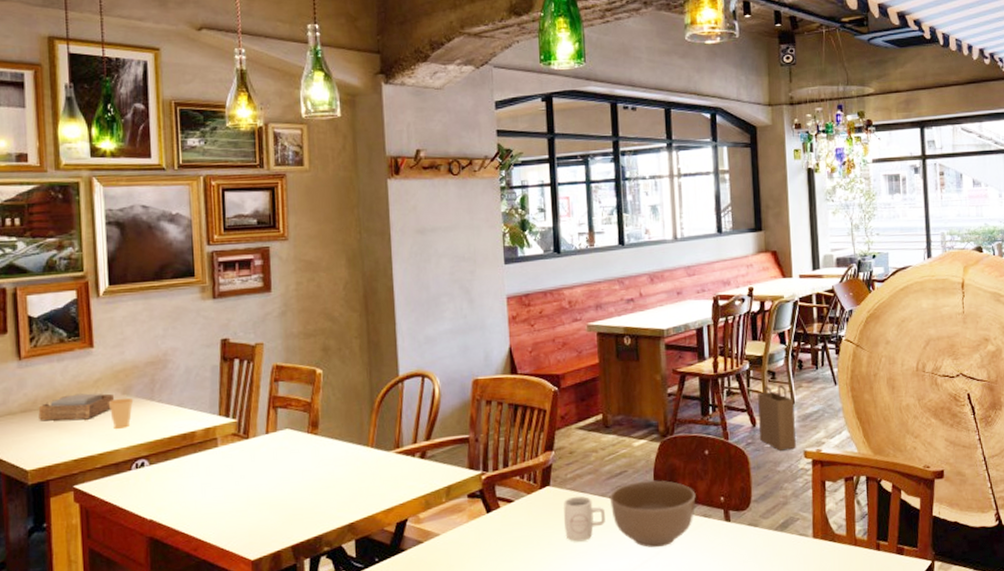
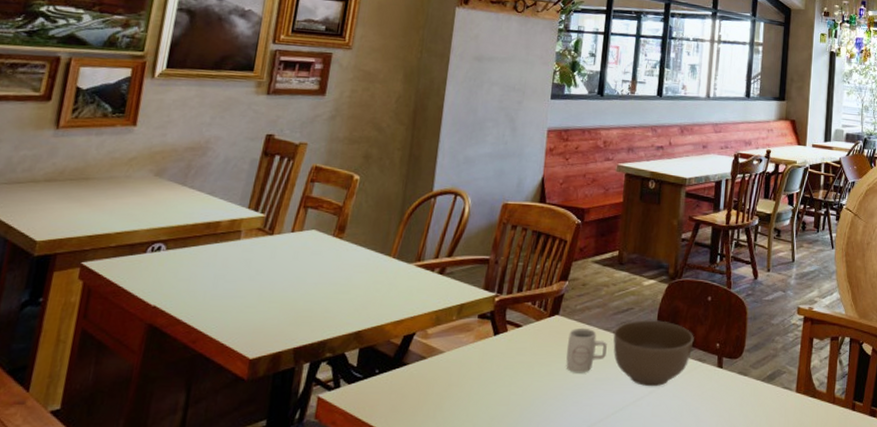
napkin holder: present [38,393,114,422] -> none [62,169,146,197]
cup: present [108,397,134,429] -> none [137,179,165,210]
shopping bag: present [758,385,796,451] -> none [760,242,794,305]

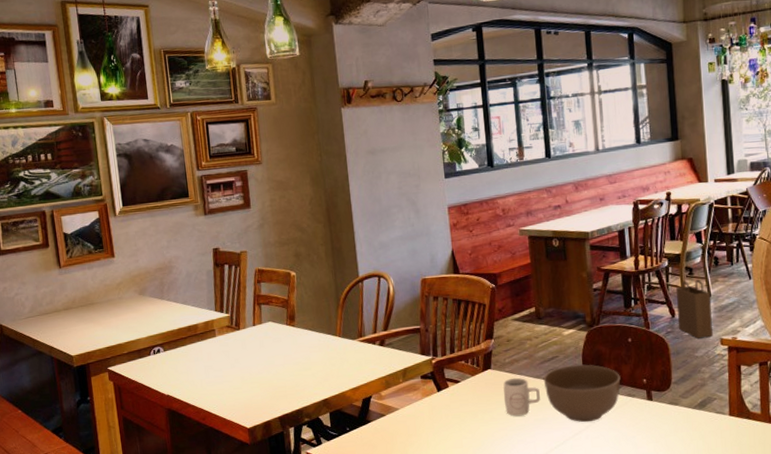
shopping bag: none [760,242,794,305] -> present [676,280,713,339]

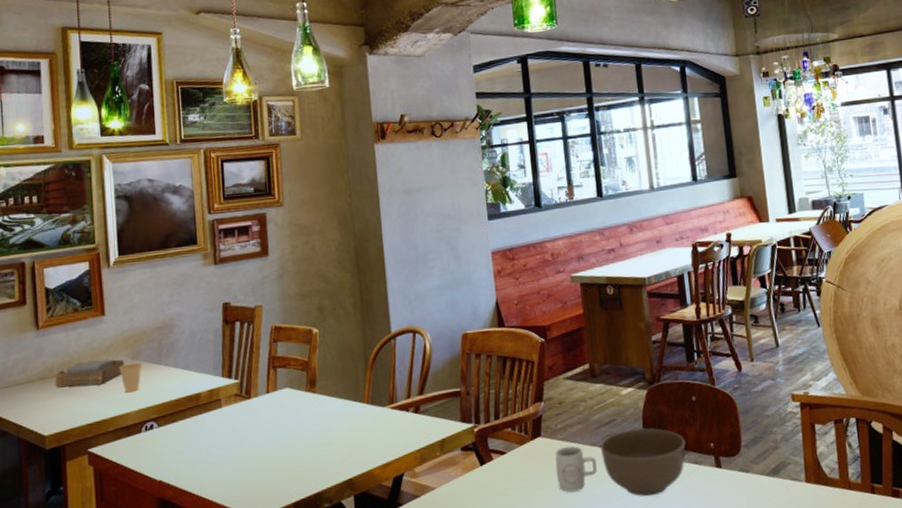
napkin holder: none [77,294,133,317] -> present [55,359,124,388]
cup: none [129,297,149,322] -> present [119,362,143,393]
shopping bag: present [676,280,713,339] -> none [742,328,783,395]

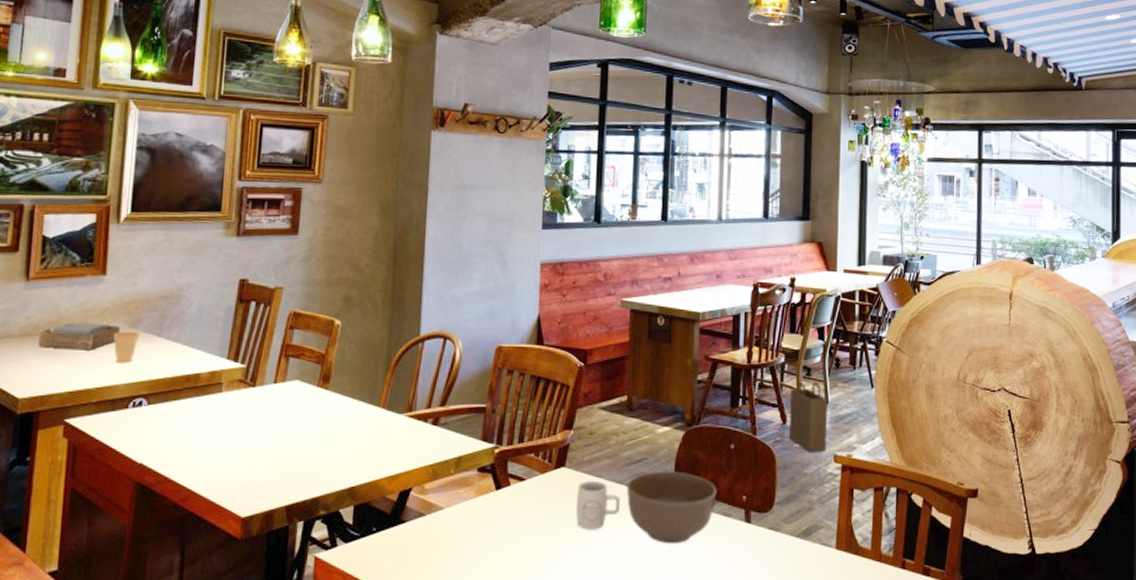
shopping bag: none [742,328,783,395] -> present [789,382,827,452]

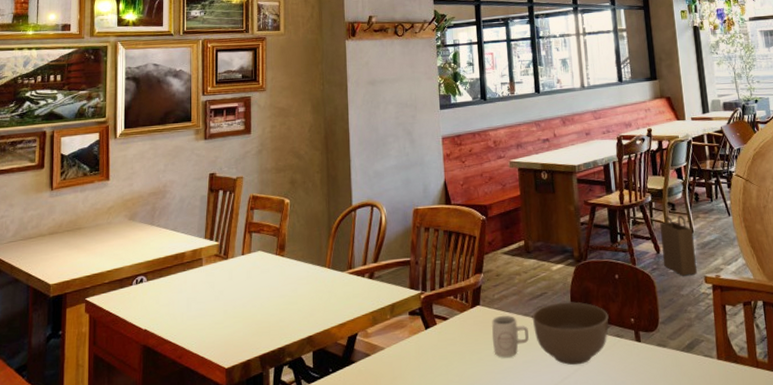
napkin holder: present [38,322,120,350] -> none [62,218,122,242]
cup: present [113,331,141,363] -> none [117,222,138,249]

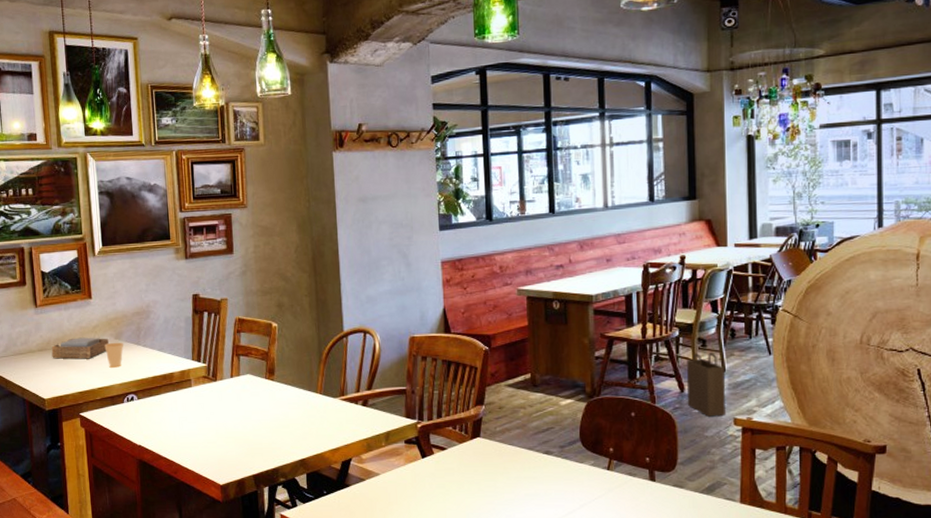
napkin holder: none [62,218,122,242] -> present [51,337,109,360]
cup: none [117,222,138,249] -> present [104,342,124,368]
mug: present [491,315,529,358] -> none [492,448,532,490]
bowl: present [532,301,609,365] -> none [536,437,621,501]

